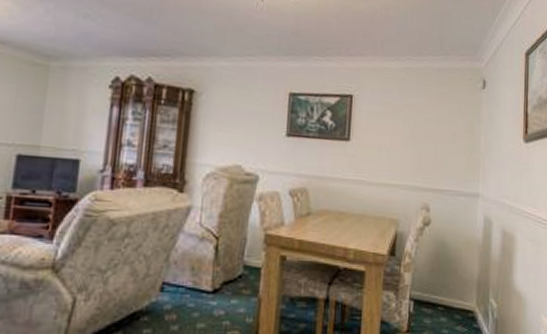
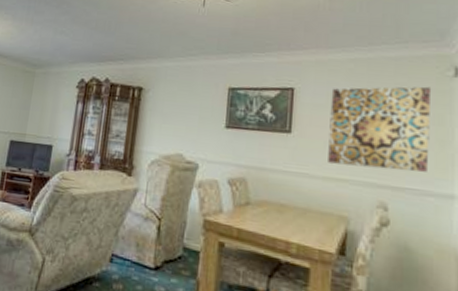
wall art: none [382,96,465,175] -> present [328,86,430,172]

